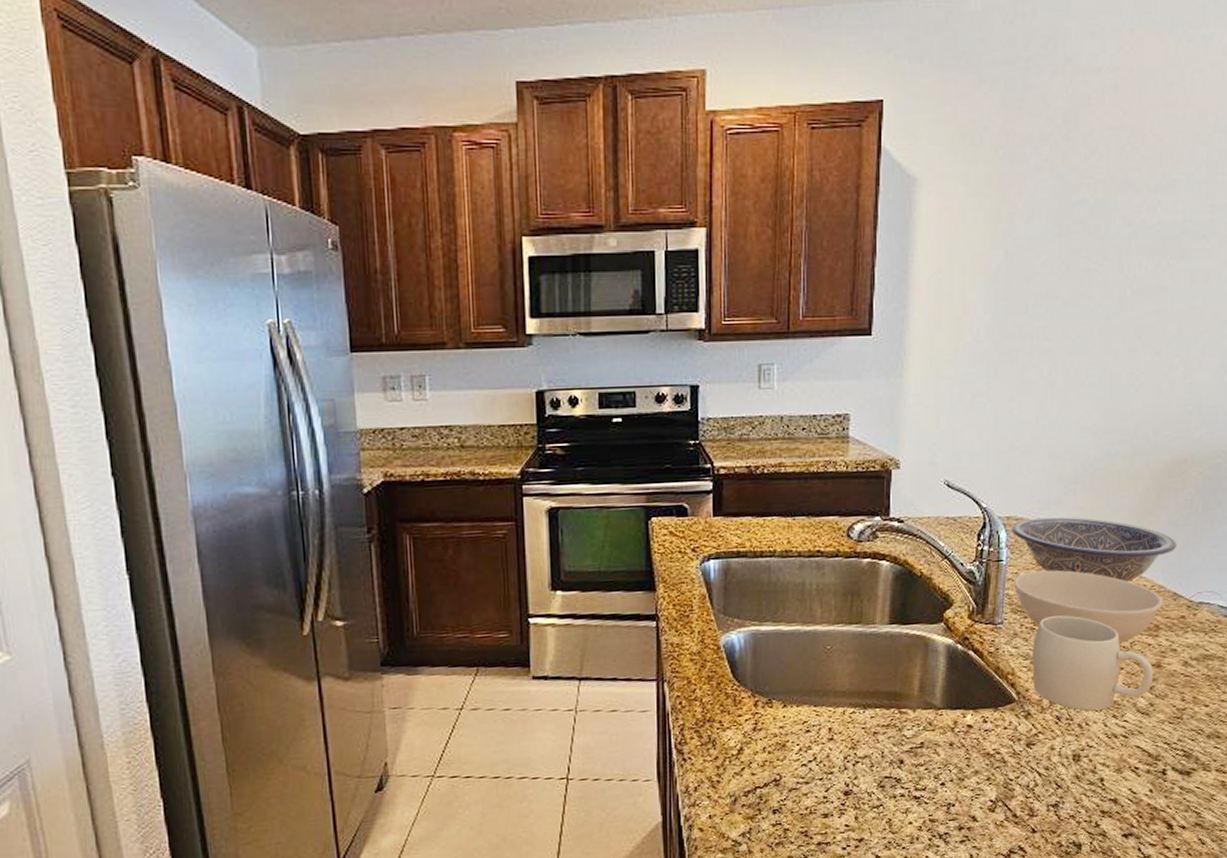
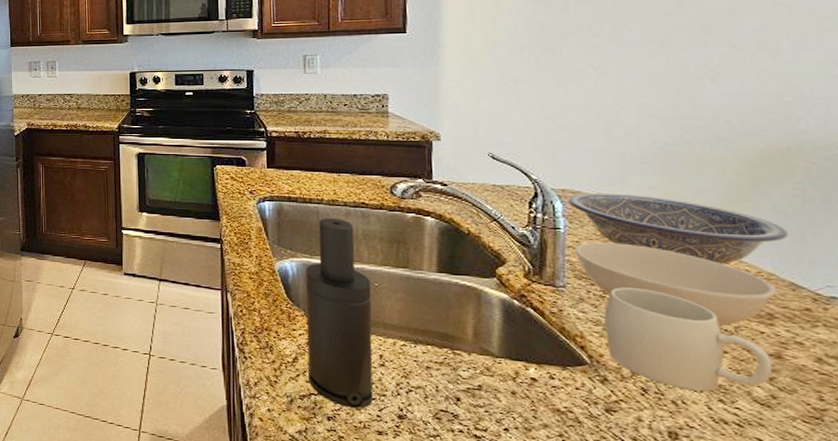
soap dispenser: none [753,573,823,795] -> present [306,218,373,409]

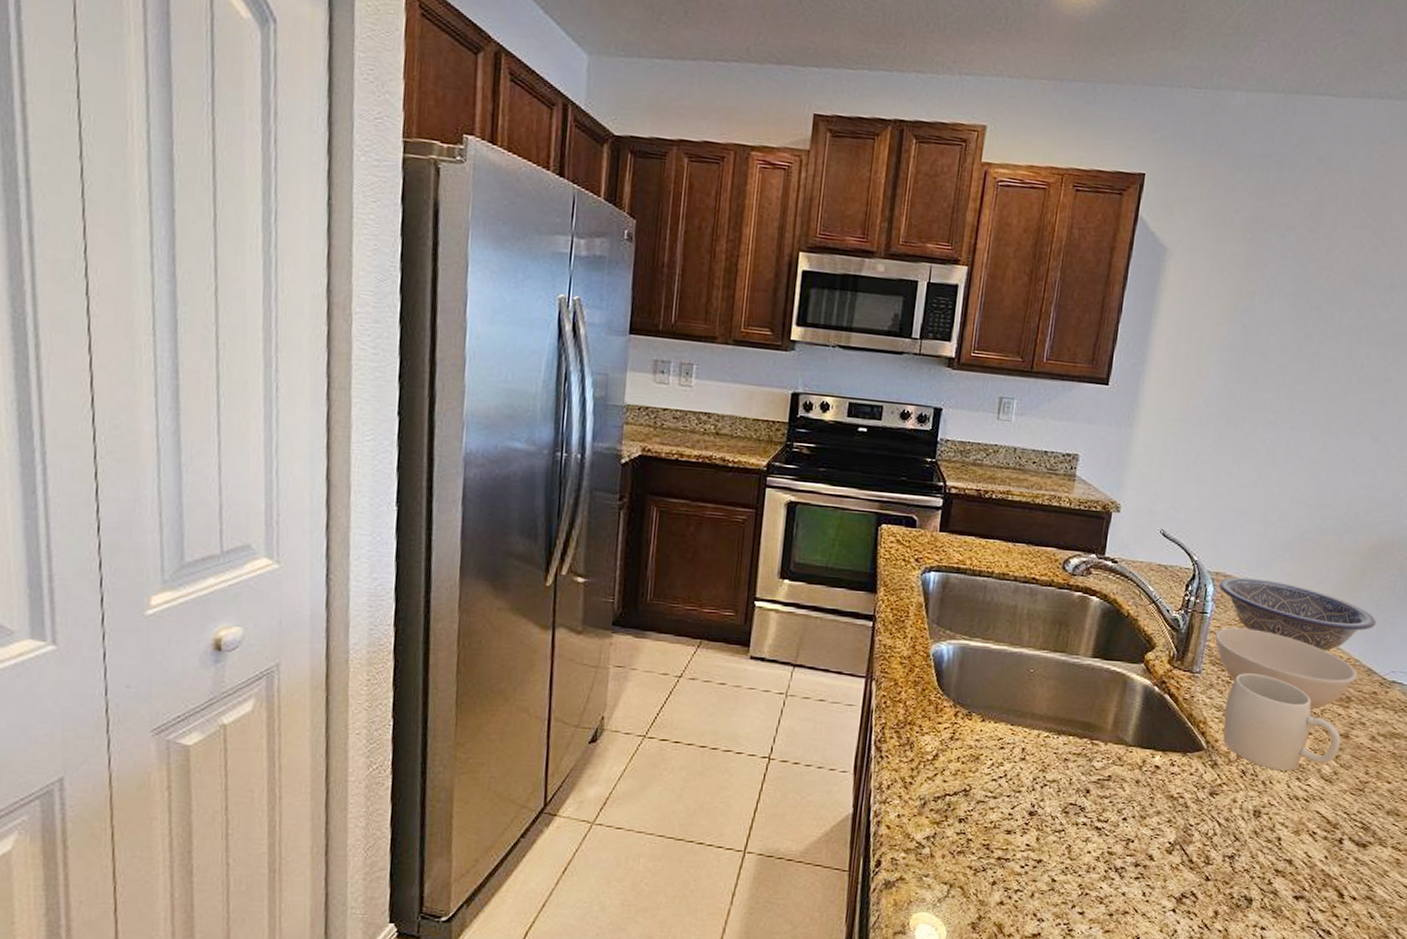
soap dispenser: present [306,218,373,409] -> none [946,594,1027,807]

